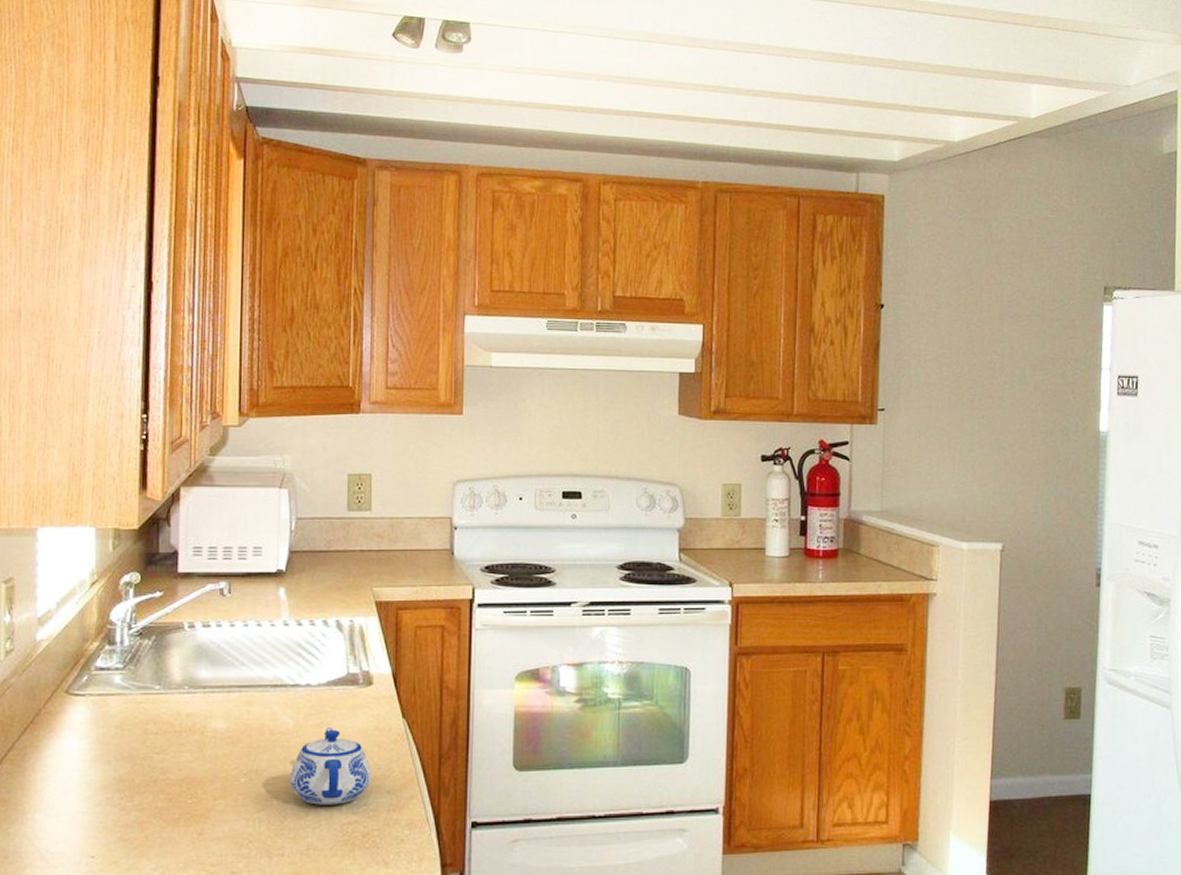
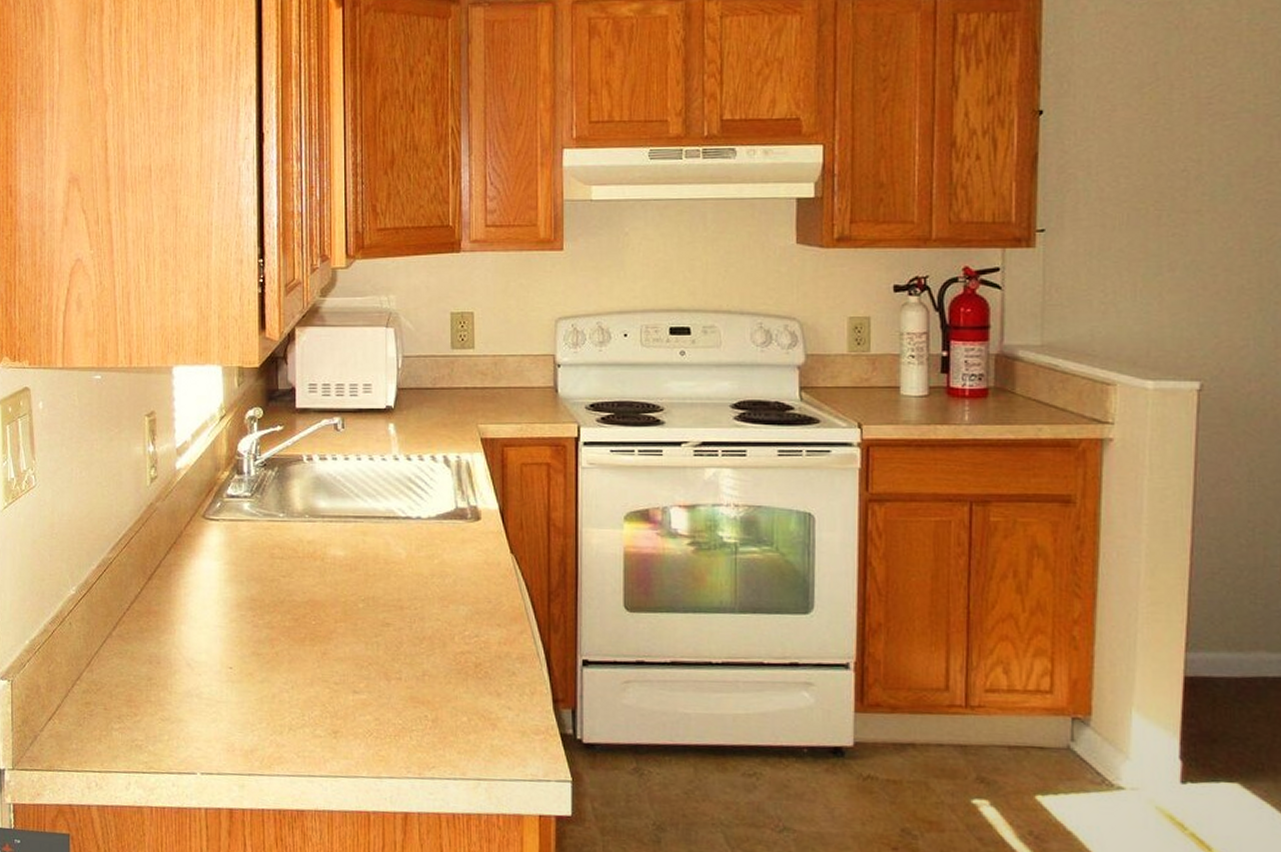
teapot: present [290,728,372,805] -> none [405,560,482,635]

